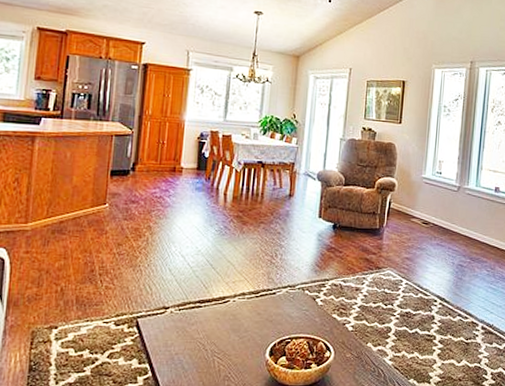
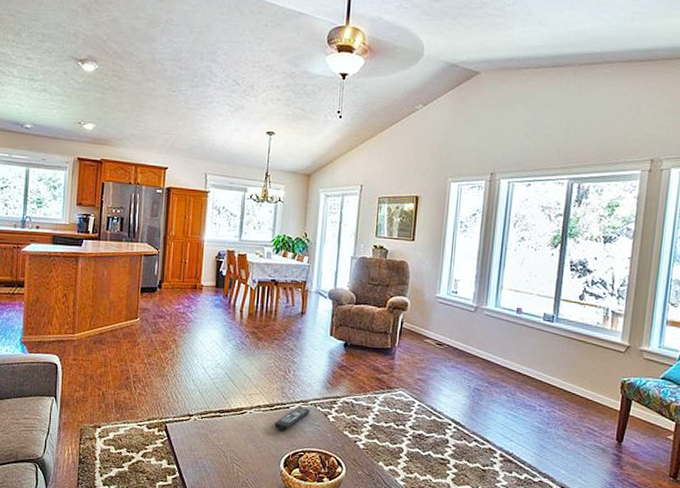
remote control: none [260,291,298,318] -> present [274,406,310,431]

